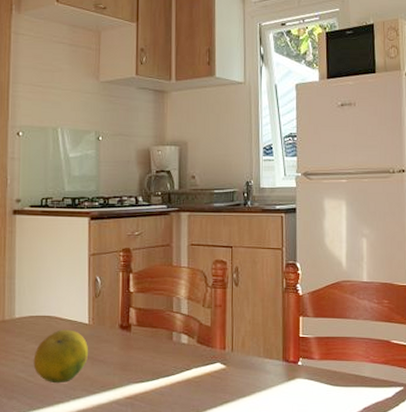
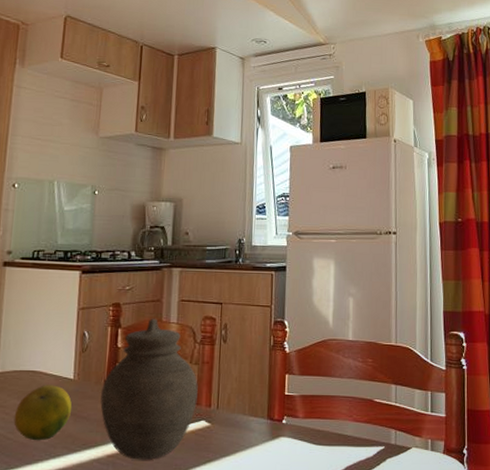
jar: none [115,263,212,401] -> present [100,318,198,460]

